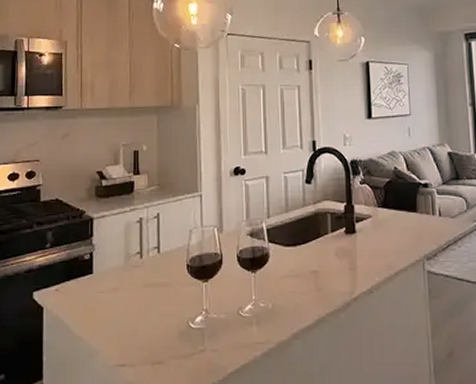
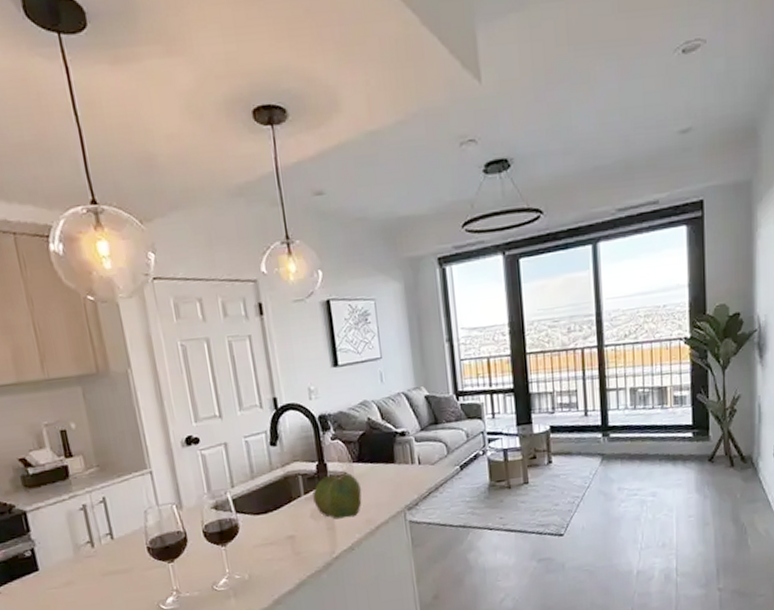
cabbage: none [339,216,385,260] -> present [312,472,362,520]

